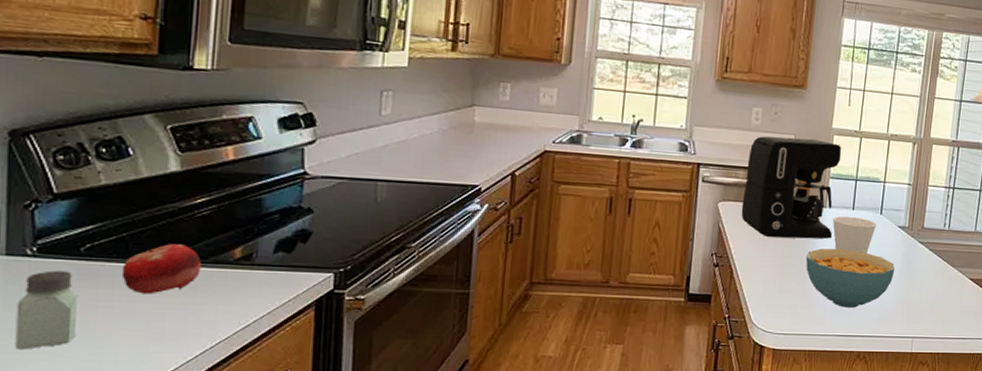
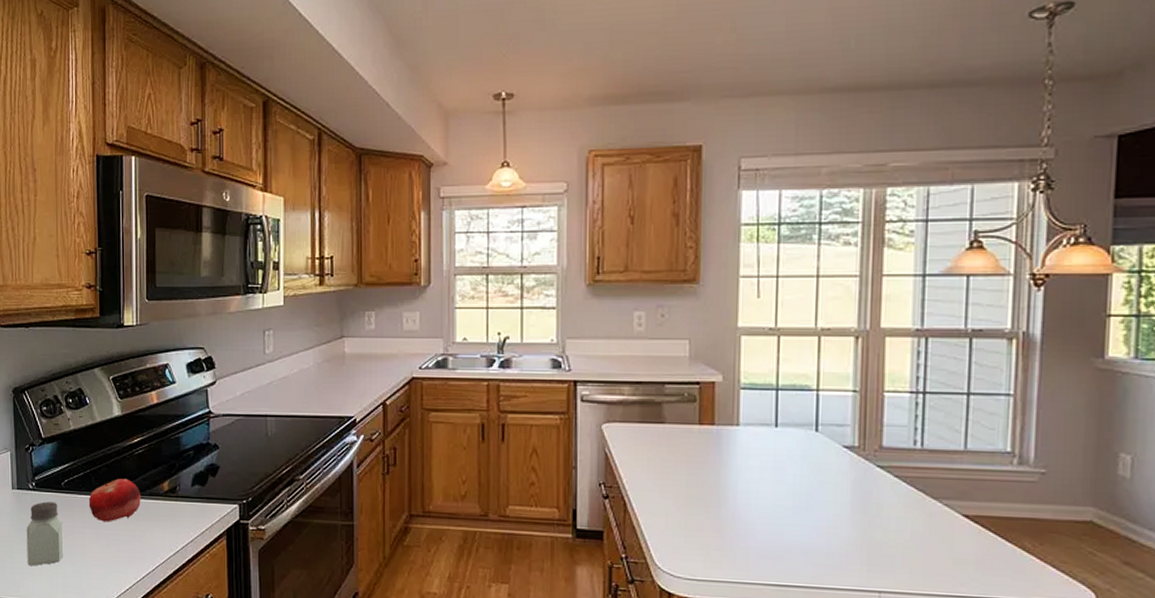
coffee maker: present [741,136,842,239] -> none [630,343,754,465]
cereal bowl: present [805,248,895,308] -> none [717,475,844,551]
cup: present [832,216,877,254] -> none [748,435,811,482]

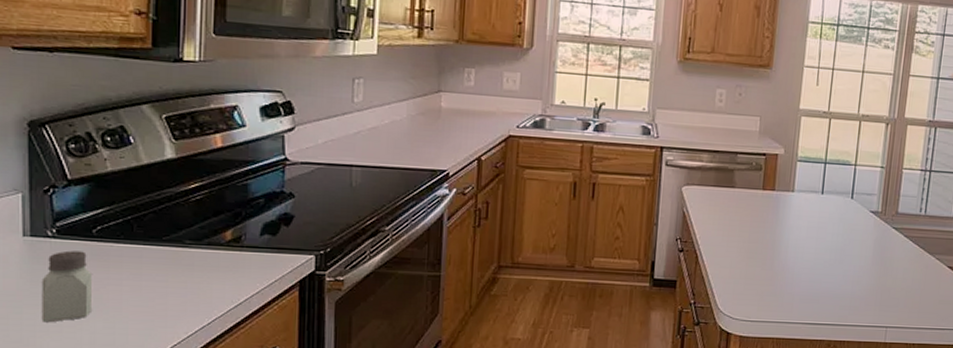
fruit: present [88,478,141,522] -> none [128,226,197,274]

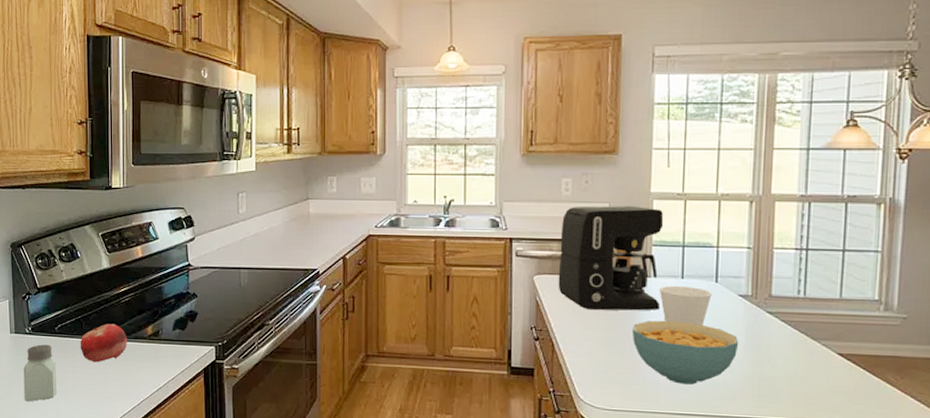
fruit: none [128,226,197,274] -> present [80,324,127,363]
coffee maker: none [705,118,810,224] -> present [558,206,664,311]
cereal bowl: none [773,233,867,295] -> present [632,320,739,385]
cup: none [800,200,847,239] -> present [658,285,712,326]

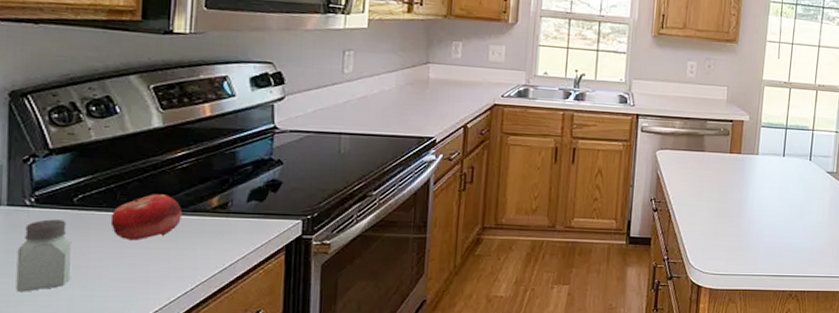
coffee maker: present [558,206,664,311] -> none [678,88,772,185]
cereal bowl: present [632,320,739,385] -> none [739,193,824,249]
cup: present [658,285,712,326] -> none [764,162,806,198]

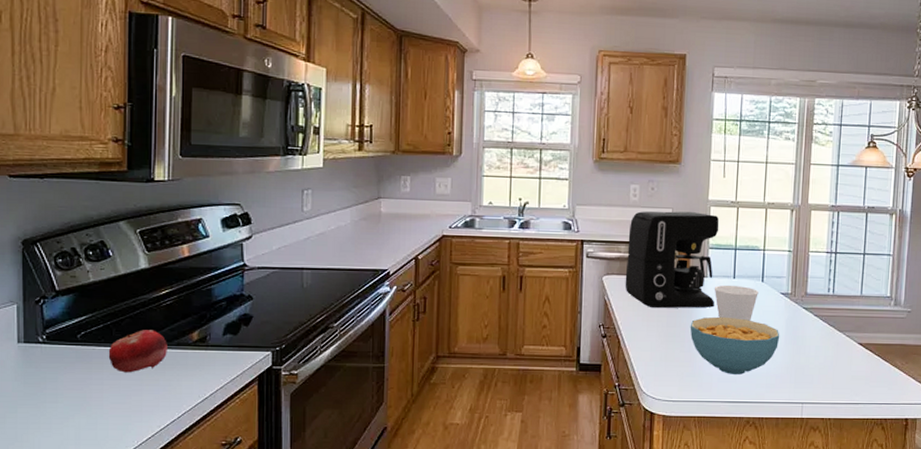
saltshaker: present [15,219,71,292] -> none [33,354,77,420]
coffee maker: none [678,88,772,185] -> present [625,211,719,309]
cereal bowl: none [739,193,824,249] -> present [690,316,780,374]
cup: none [764,162,806,198] -> present [714,284,759,321]

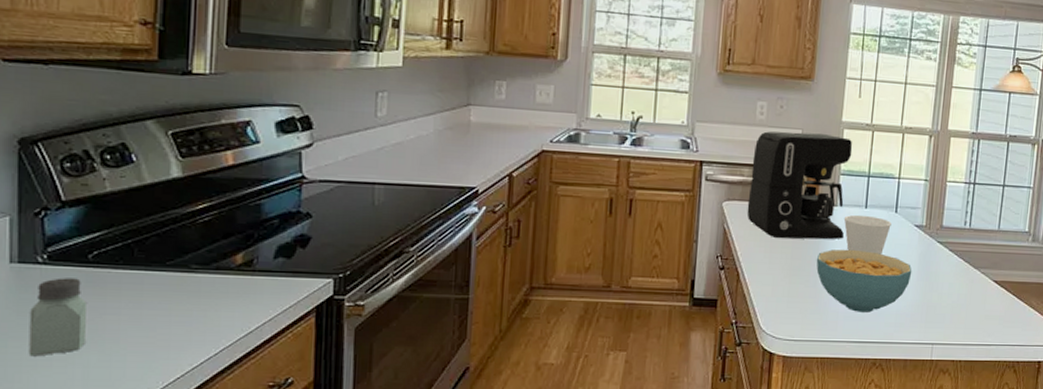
saltshaker: none [33,354,77,420] -> present [28,278,86,357]
fruit: present [108,330,167,373] -> none [128,250,204,301]

